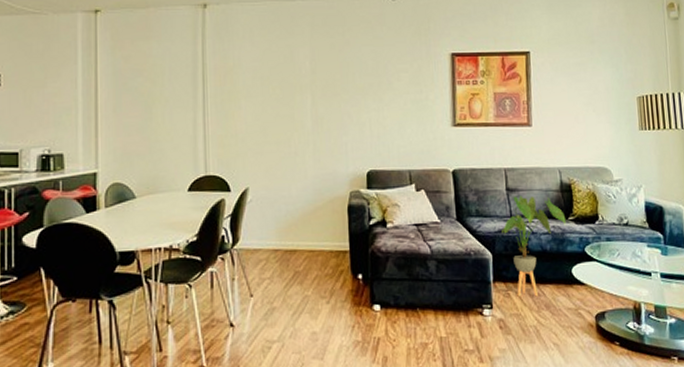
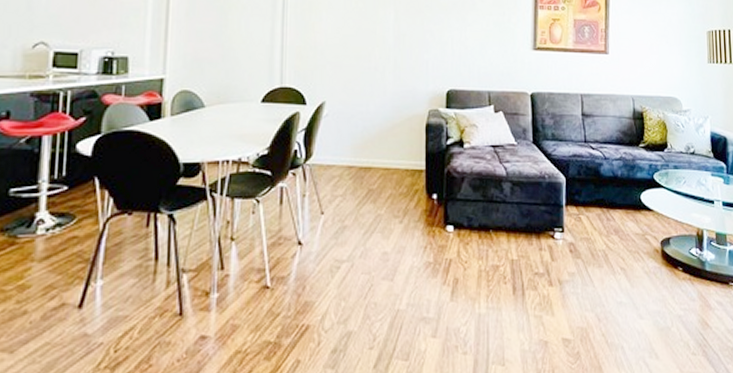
house plant: present [501,196,566,297] -> none [576,121,637,222]

